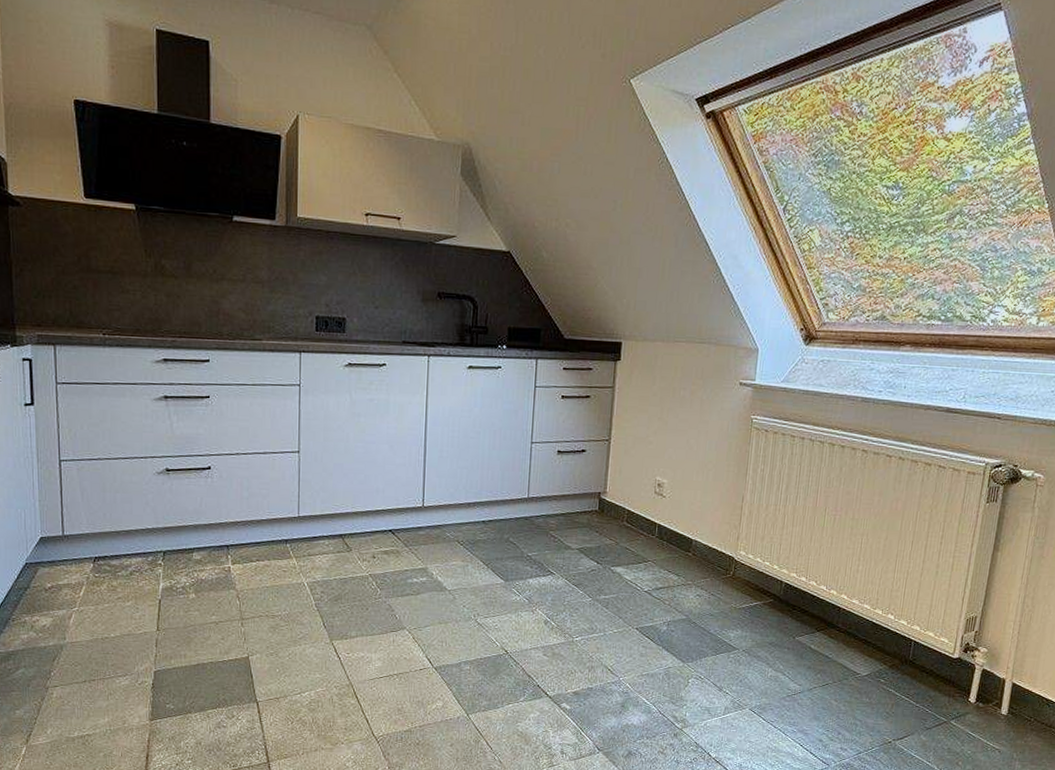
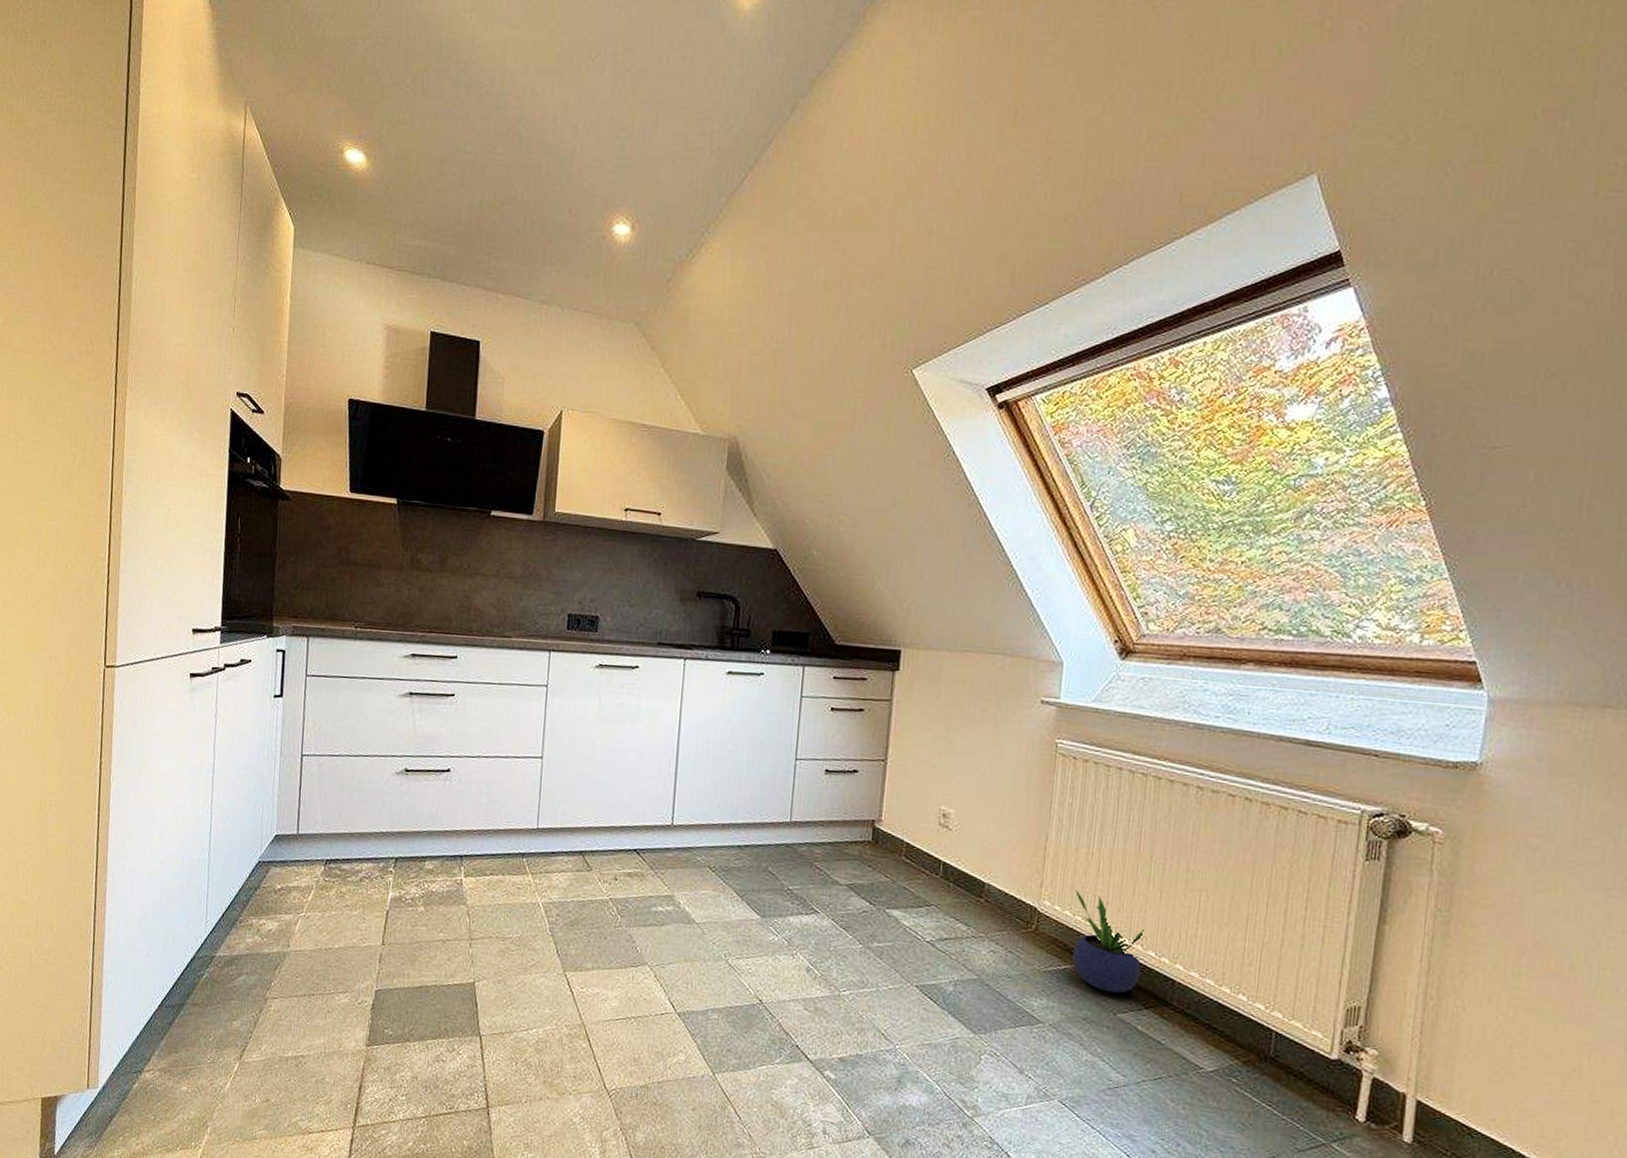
potted plant: none [762,540,819,621] -> present [1072,889,1145,994]

